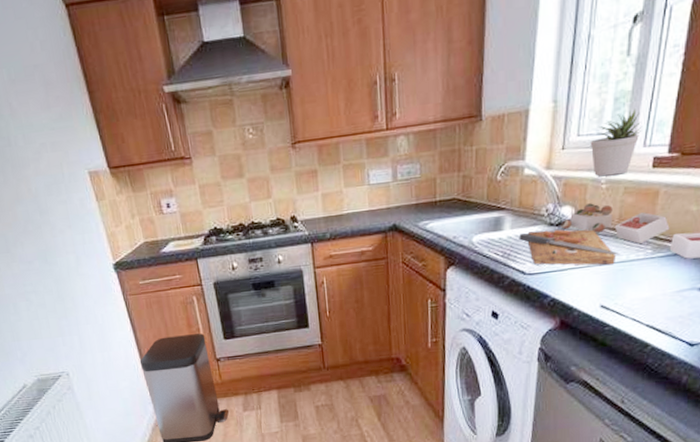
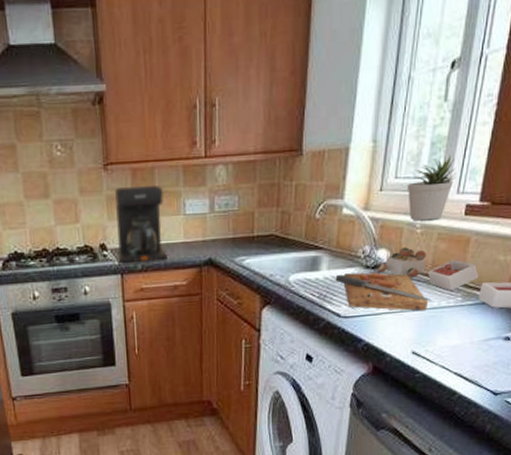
coffee maker: none [303,158,354,234] -> present [115,184,167,264]

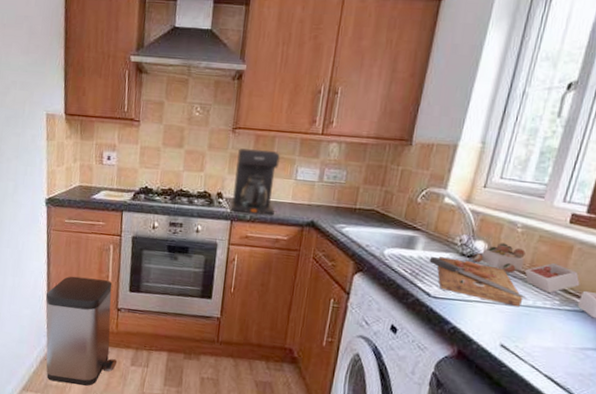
potted plant: present [407,155,457,221] -> none [511,166,565,223]

